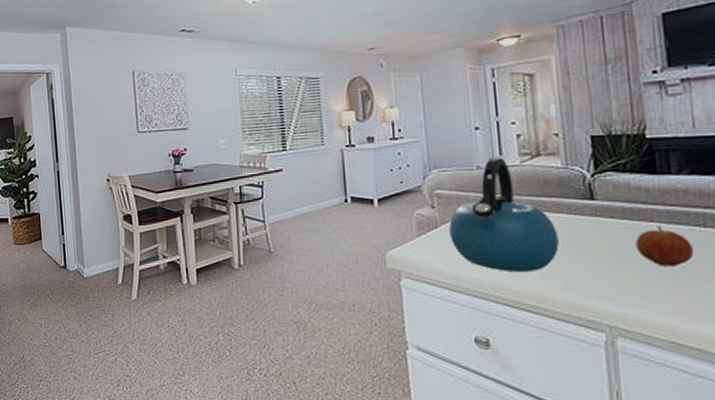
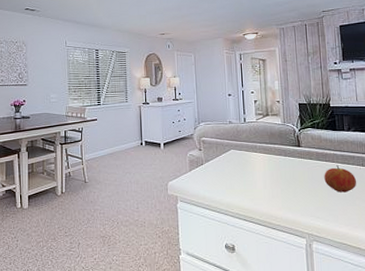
kettle: present [449,158,559,271] -> none [210,116,279,196]

